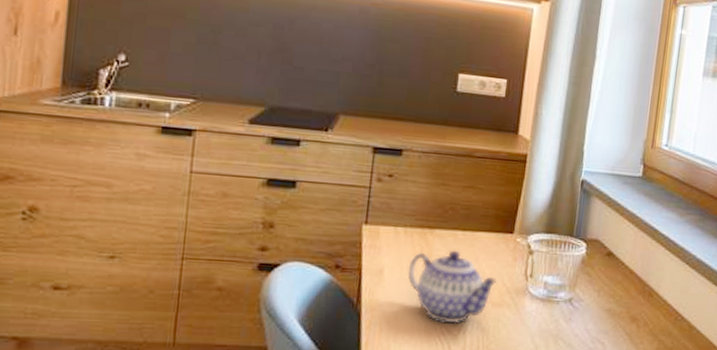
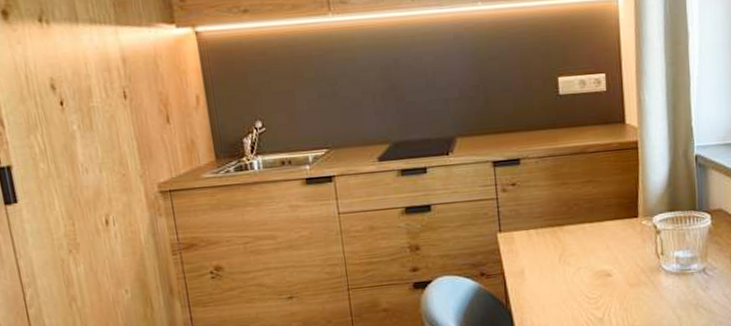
teapot: present [408,250,498,324] -> none [546,241,631,309]

